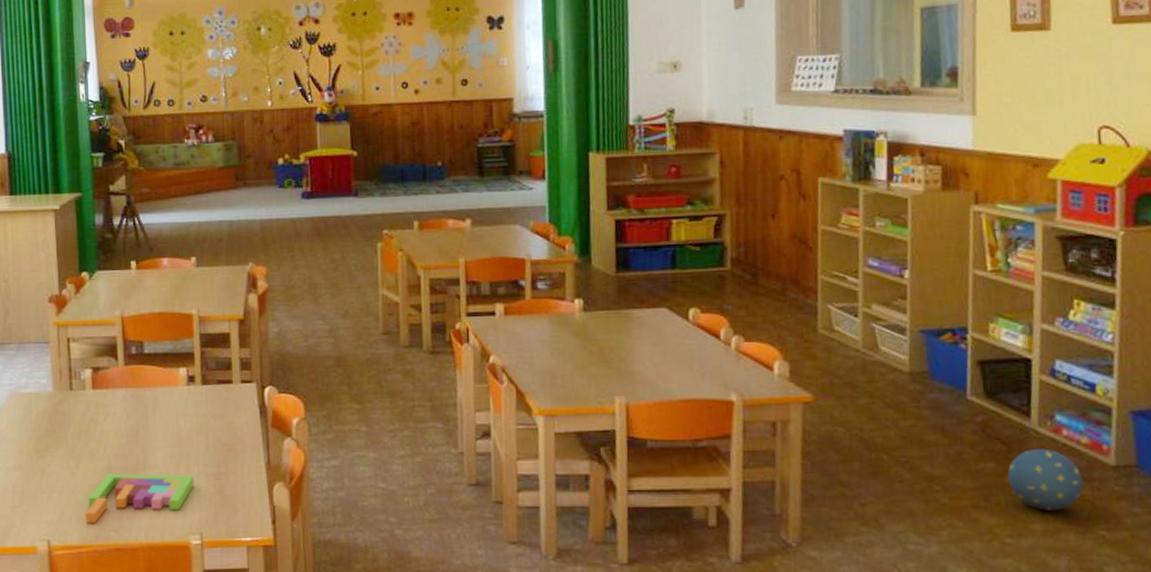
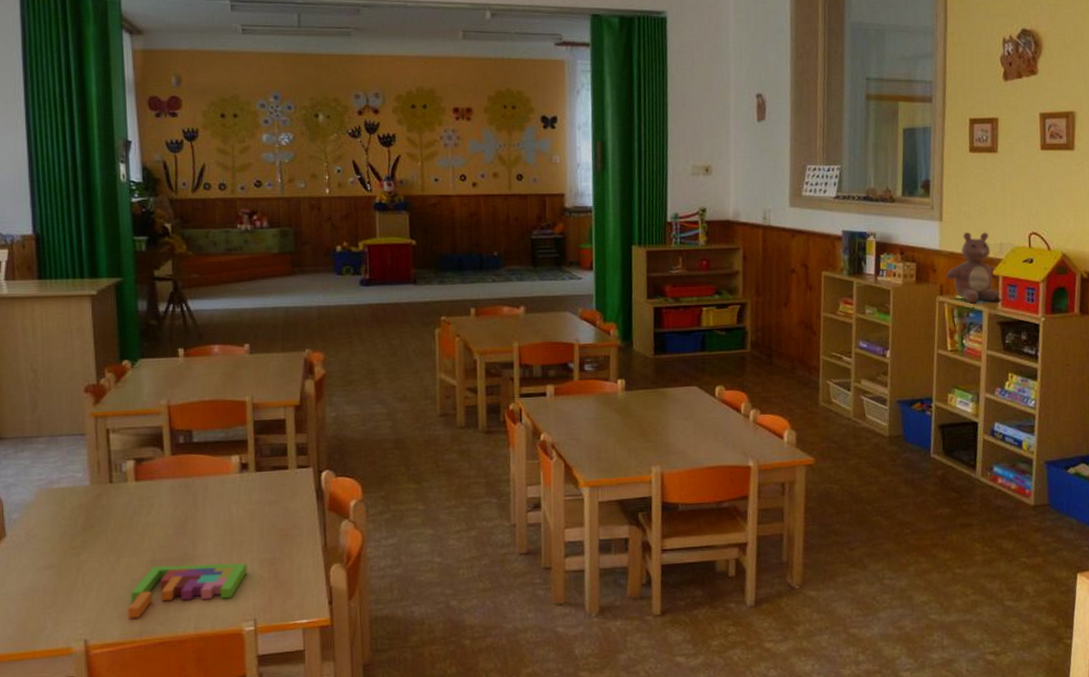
stuffed animal: none [983,127,1063,214] -> present [946,232,1003,304]
toy ball: present [1007,448,1084,510] -> none [958,494,1012,545]

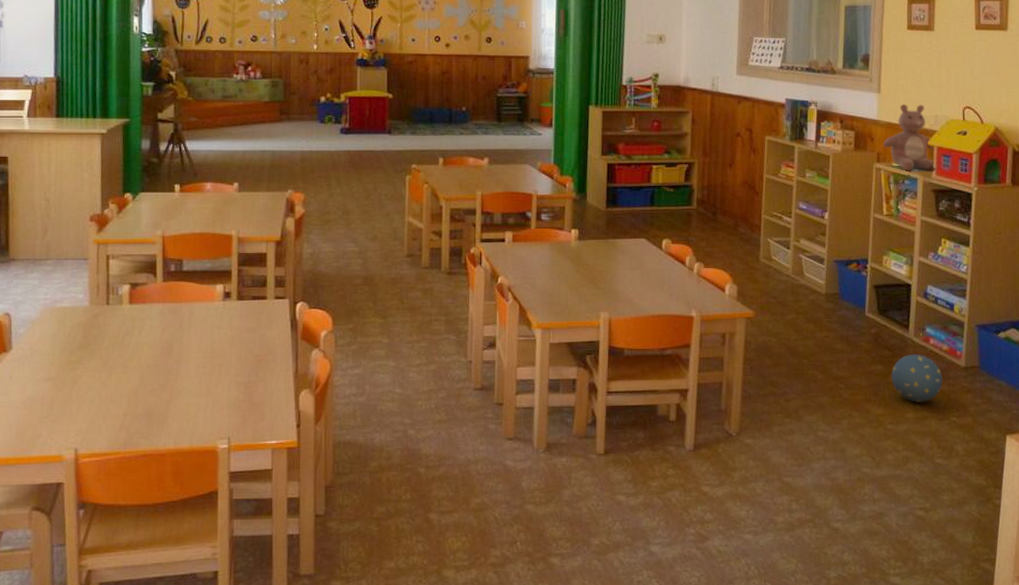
toy blocks: present [127,562,248,619] -> none [115,383,225,431]
toy ball: none [958,494,1012,545] -> present [891,354,943,402]

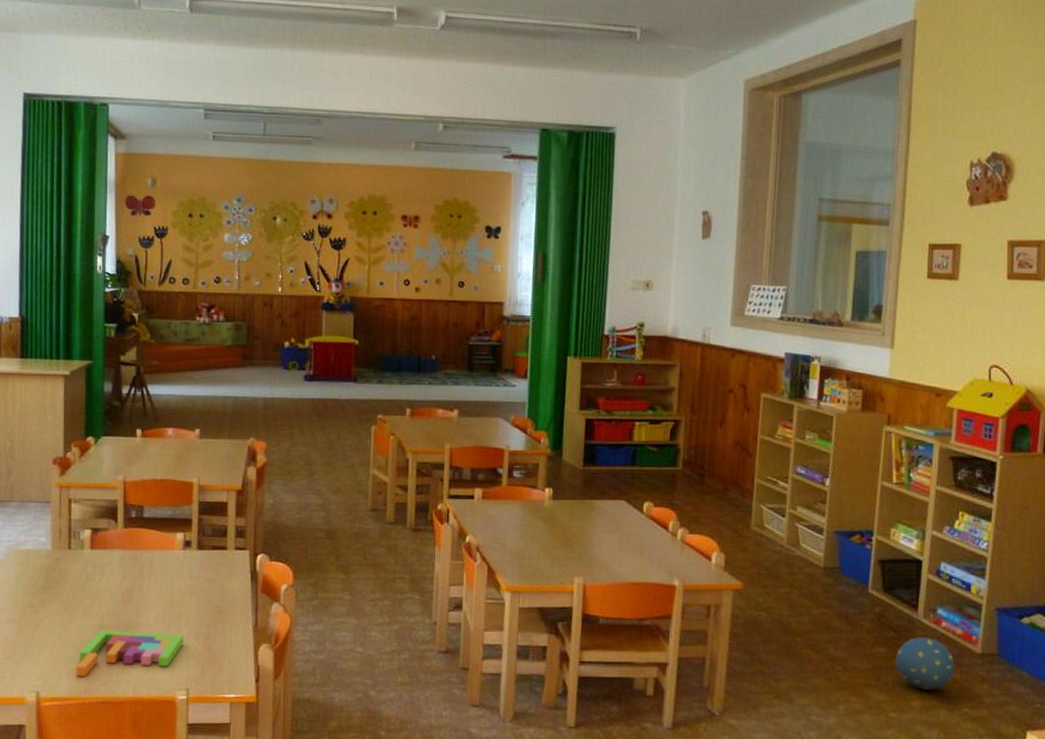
toy blocks: none [115,383,225,431] -> present [75,630,184,677]
stuffed animal: present [883,104,937,172] -> none [895,362,956,438]

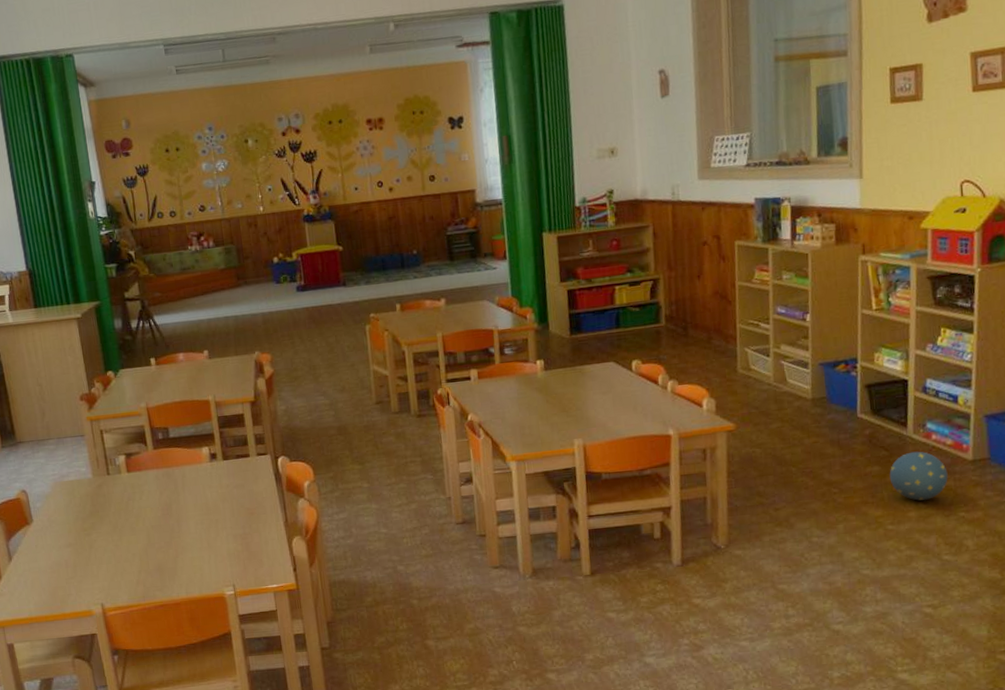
toy blocks: present [75,630,184,677] -> none [131,537,224,586]

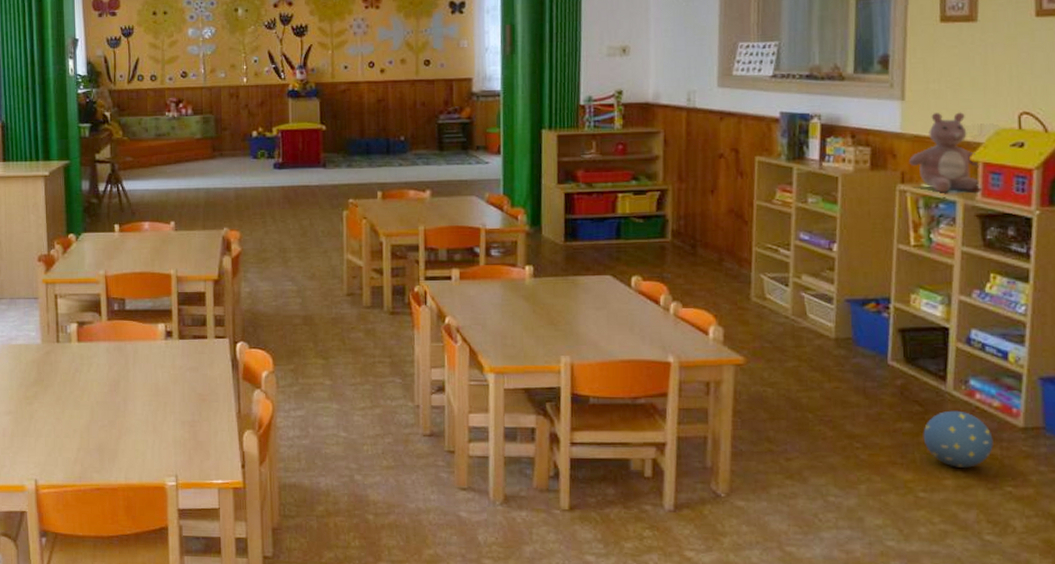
stuffed animal: none [868,185,932,260] -> present [909,112,983,194]

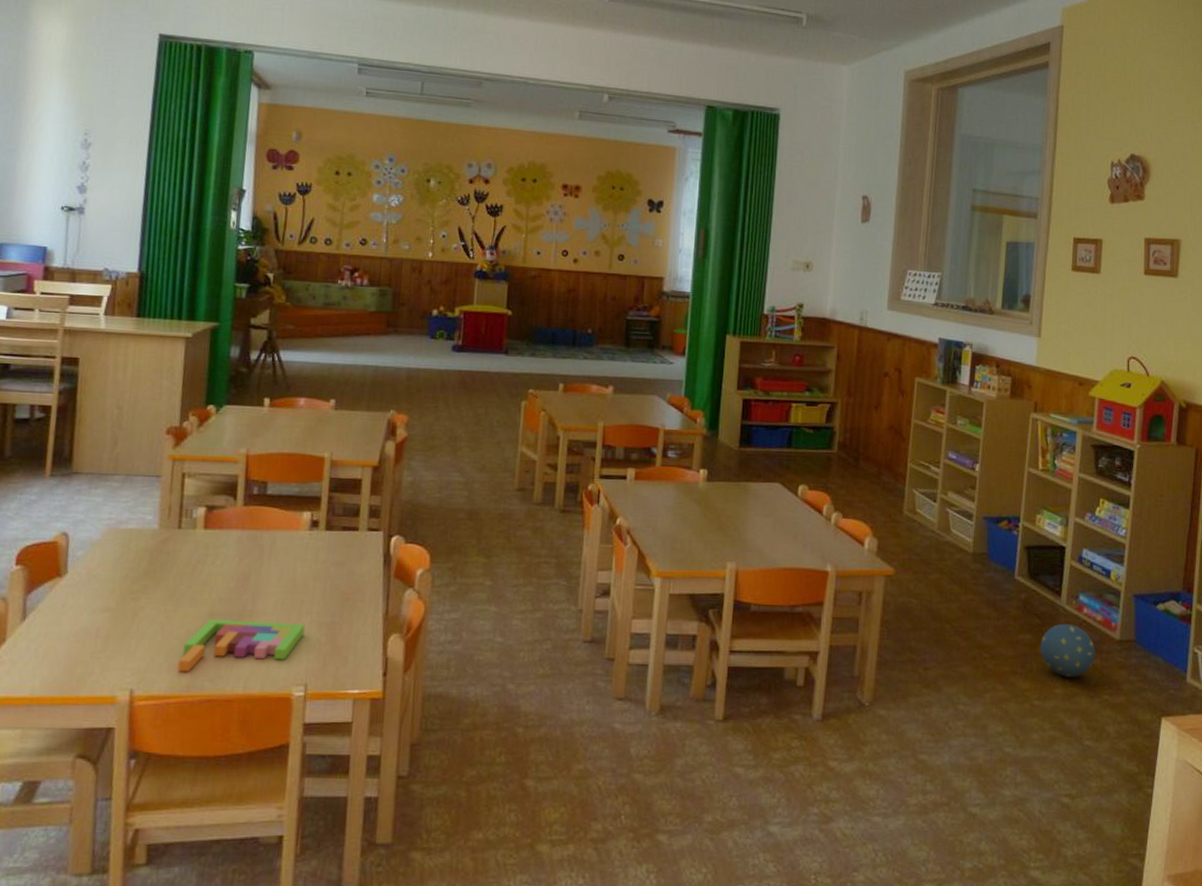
toy blocks: none [70,420,171,464] -> present [177,619,305,672]
stuffed animal: present [909,112,983,194] -> none [1041,351,1098,426]

